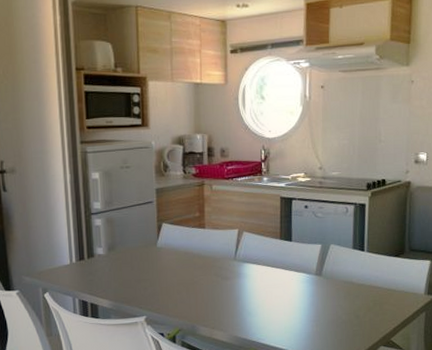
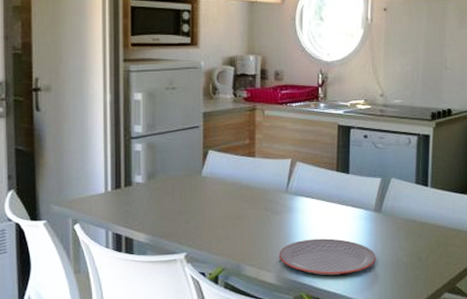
plate: none [230,300,318,334] -> present [279,238,376,276]

